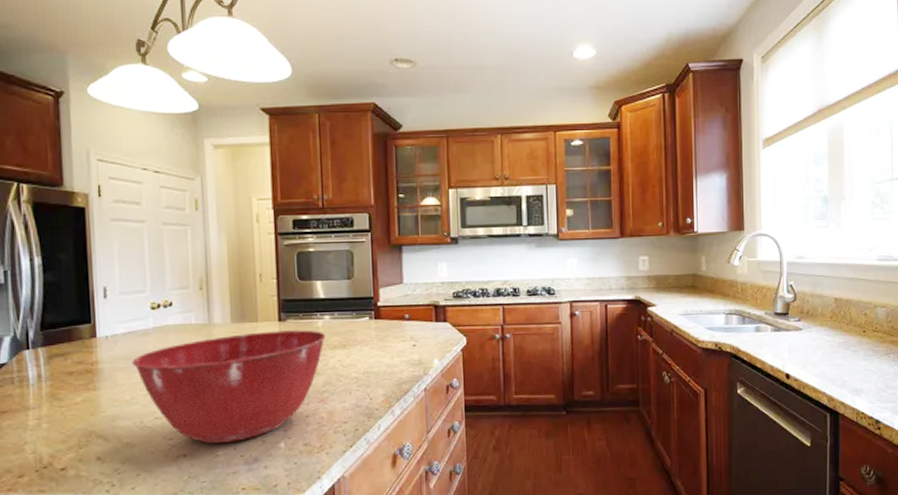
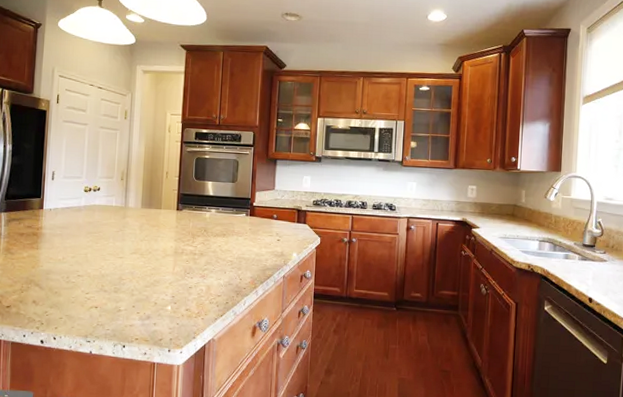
mixing bowl: present [132,330,326,444] -> none [66,217,211,301]

